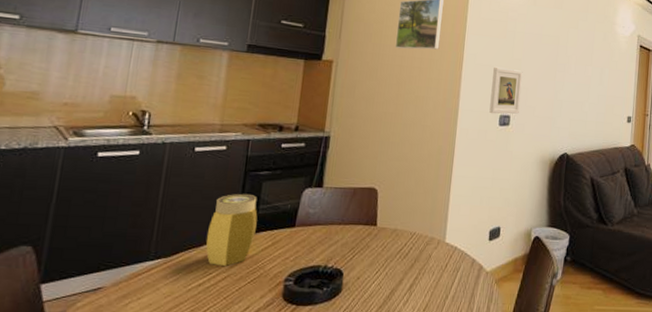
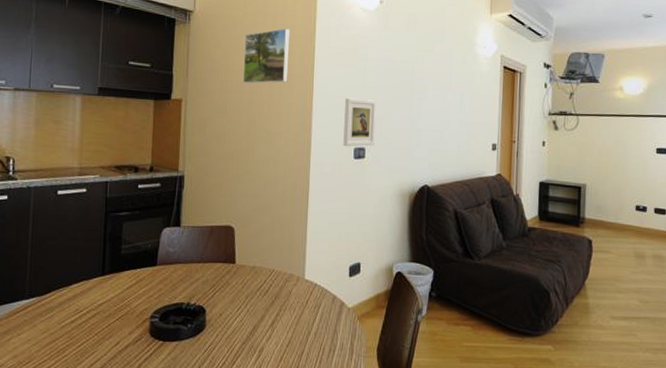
jar: present [206,194,258,266] -> none [74,235,121,304]

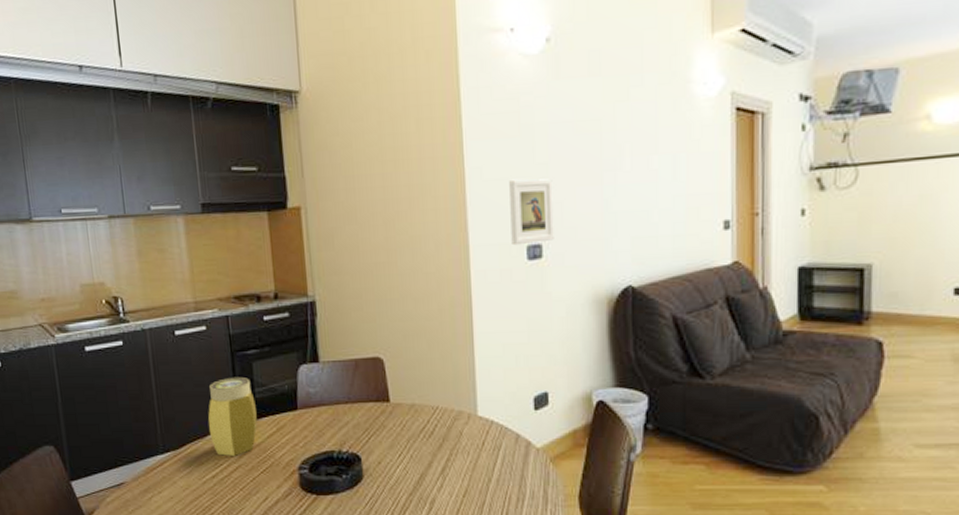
jar: none [74,235,121,304] -> present [208,378,257,456]
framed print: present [242,28,291,84] -> none [368,96,430,178]

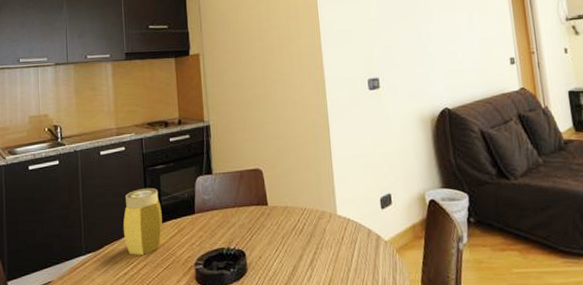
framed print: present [509,178,554,246] -> none [352,30,388,80]

